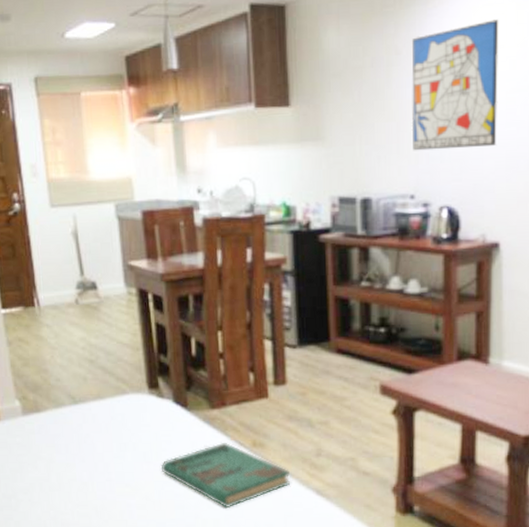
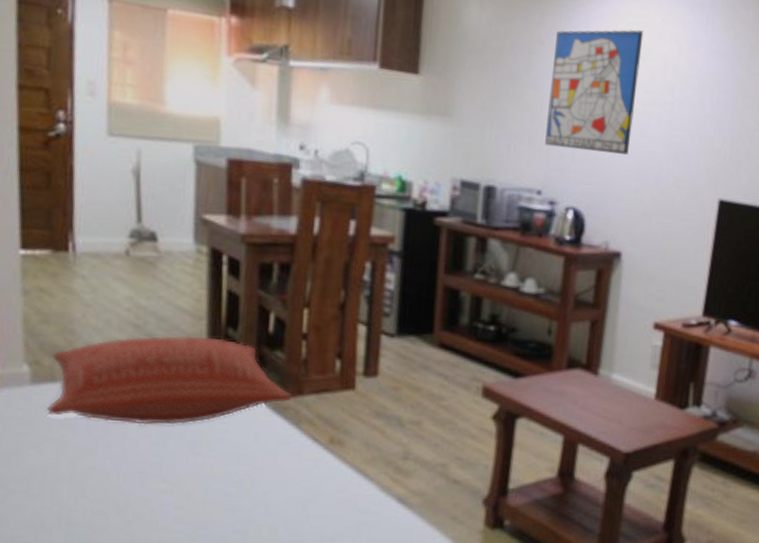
pillow: none [34,364,218,442] -> present [47,335,293,425]
book: present [160,442,291,509] -> none [211,435,371,514]

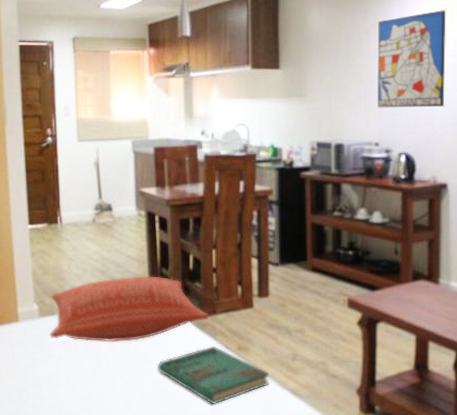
book: none [211,435,371,514] -> present [157,345,270,405]

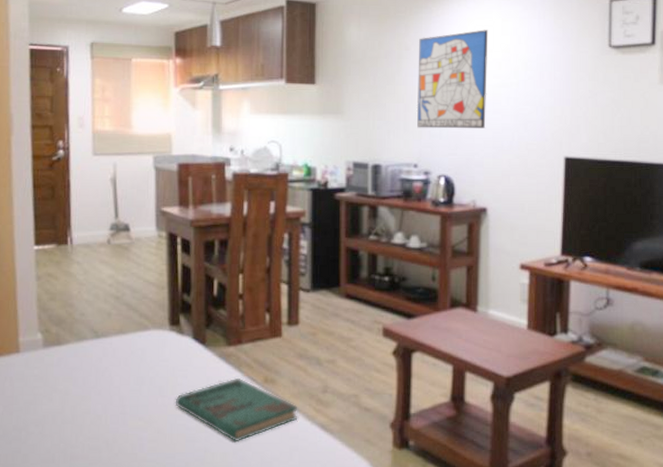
pillow: present [50,276,209,343] -> none [55,302,234,375]

